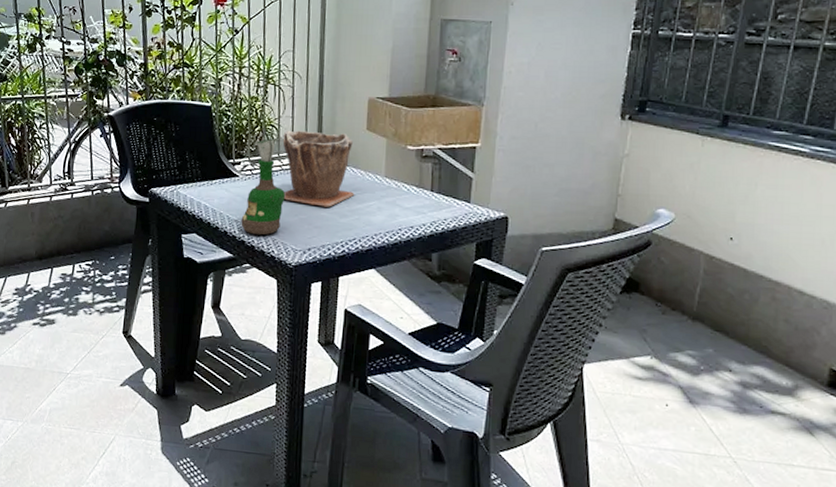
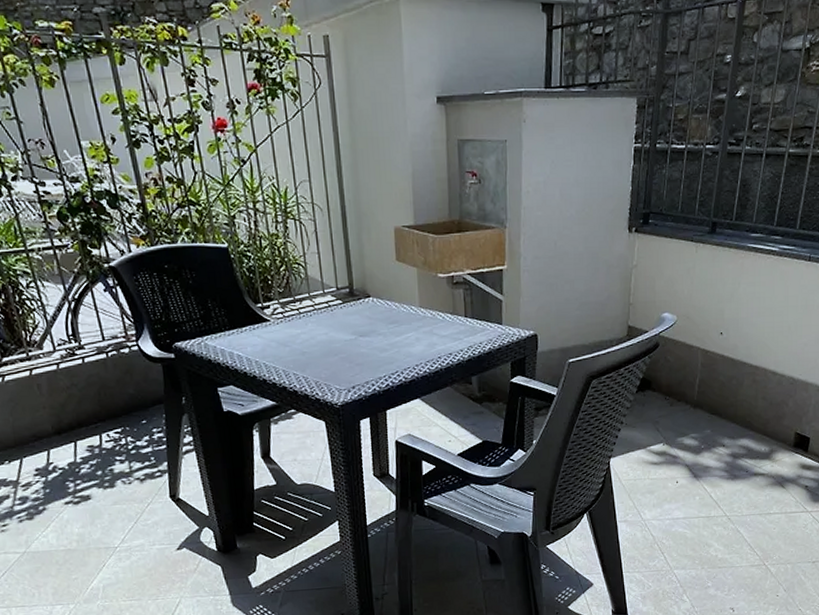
grog bottle: present [241,138,286,235] -> none [279,277,323,380]
plant pot: present [282,130,355,207] -> none [311,266,392,343]

